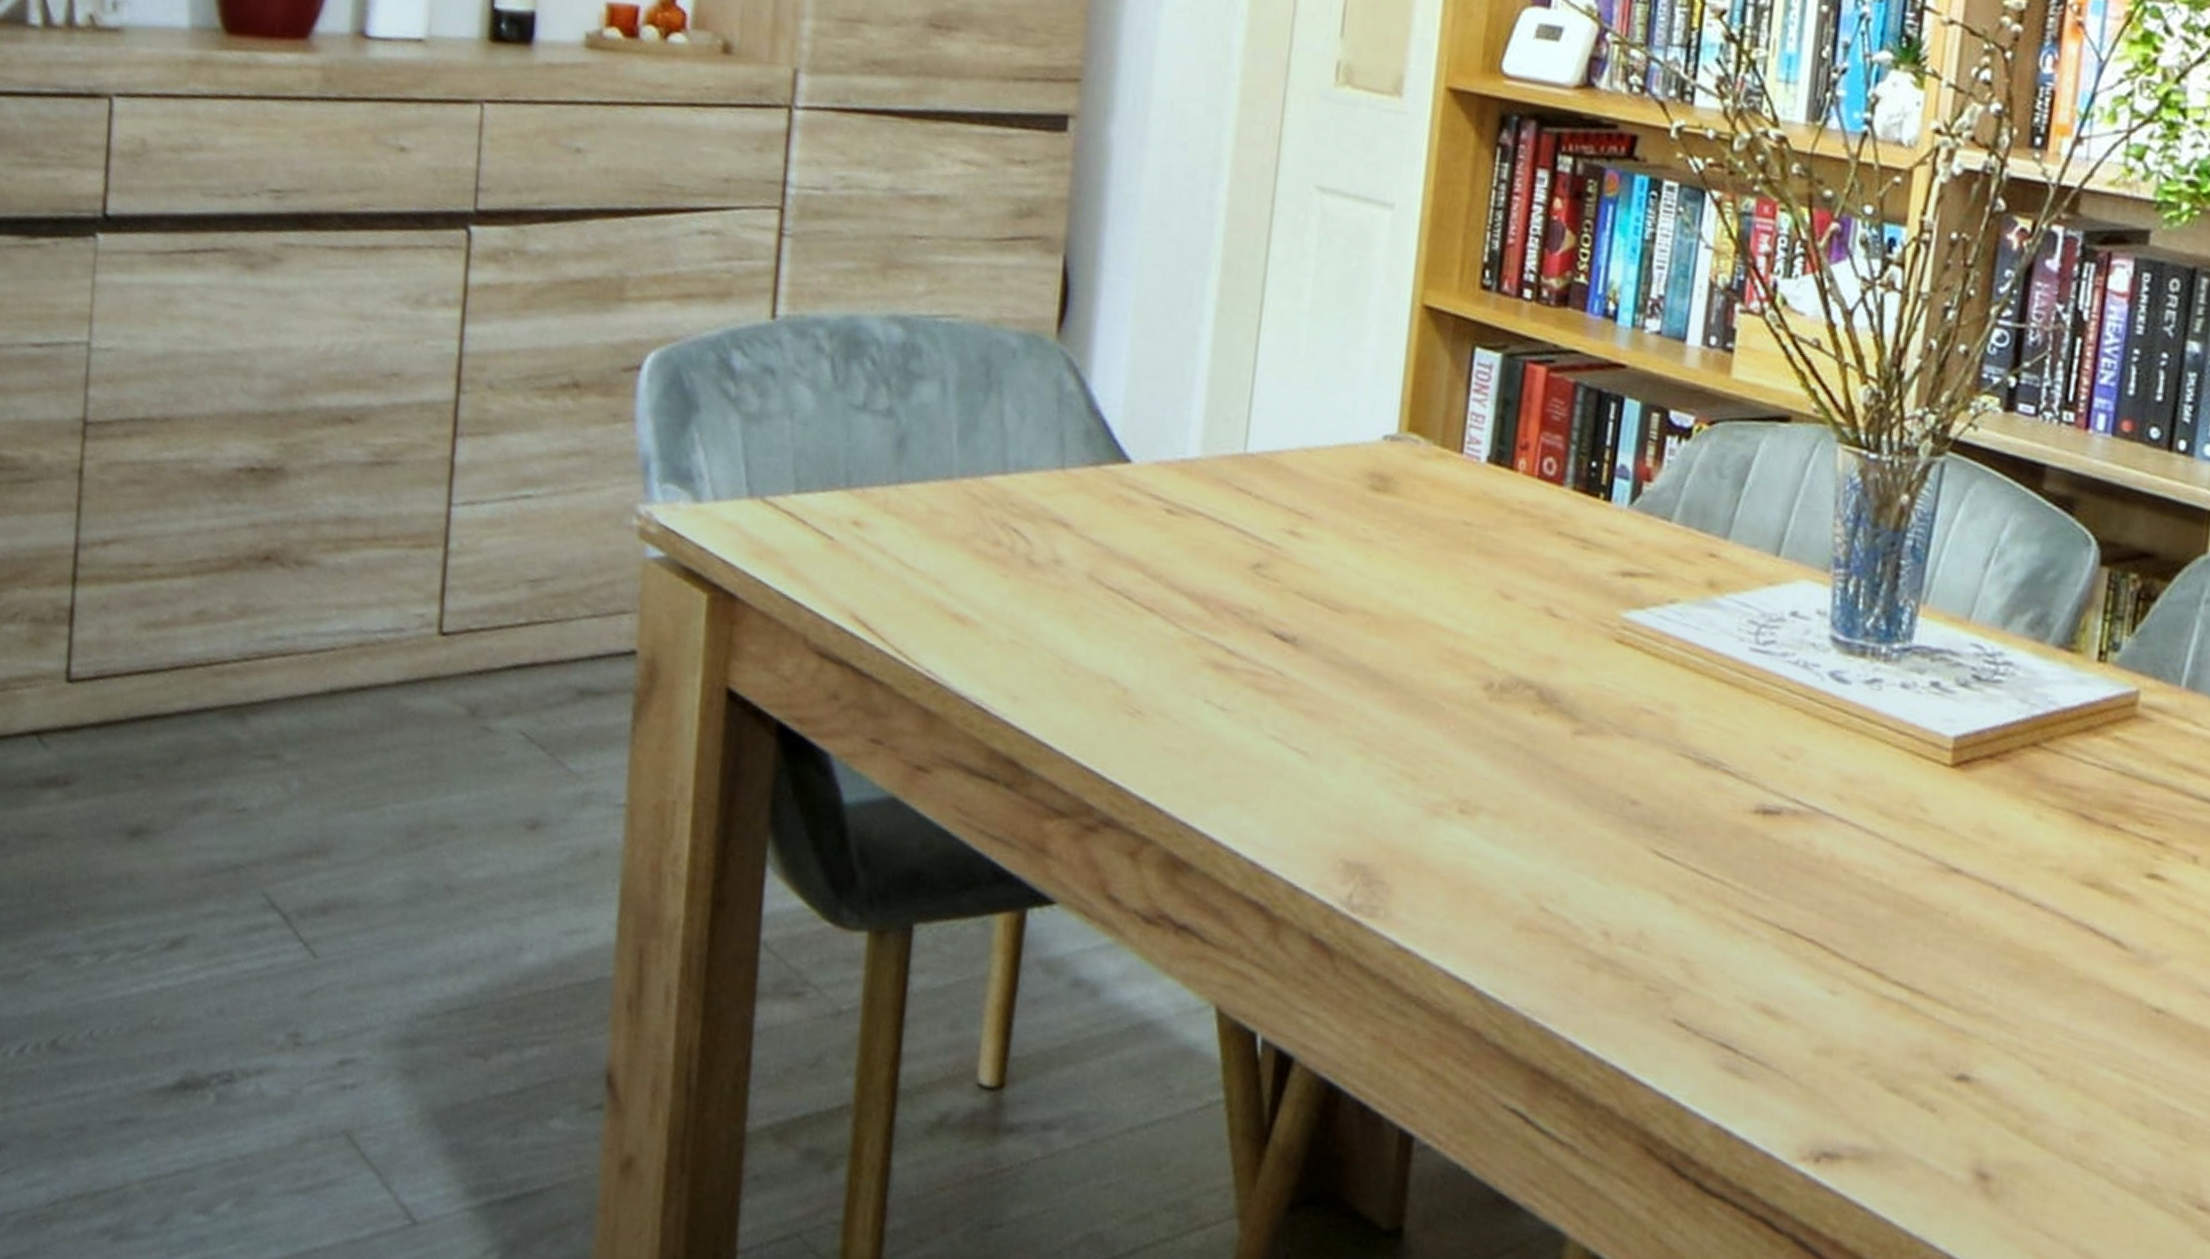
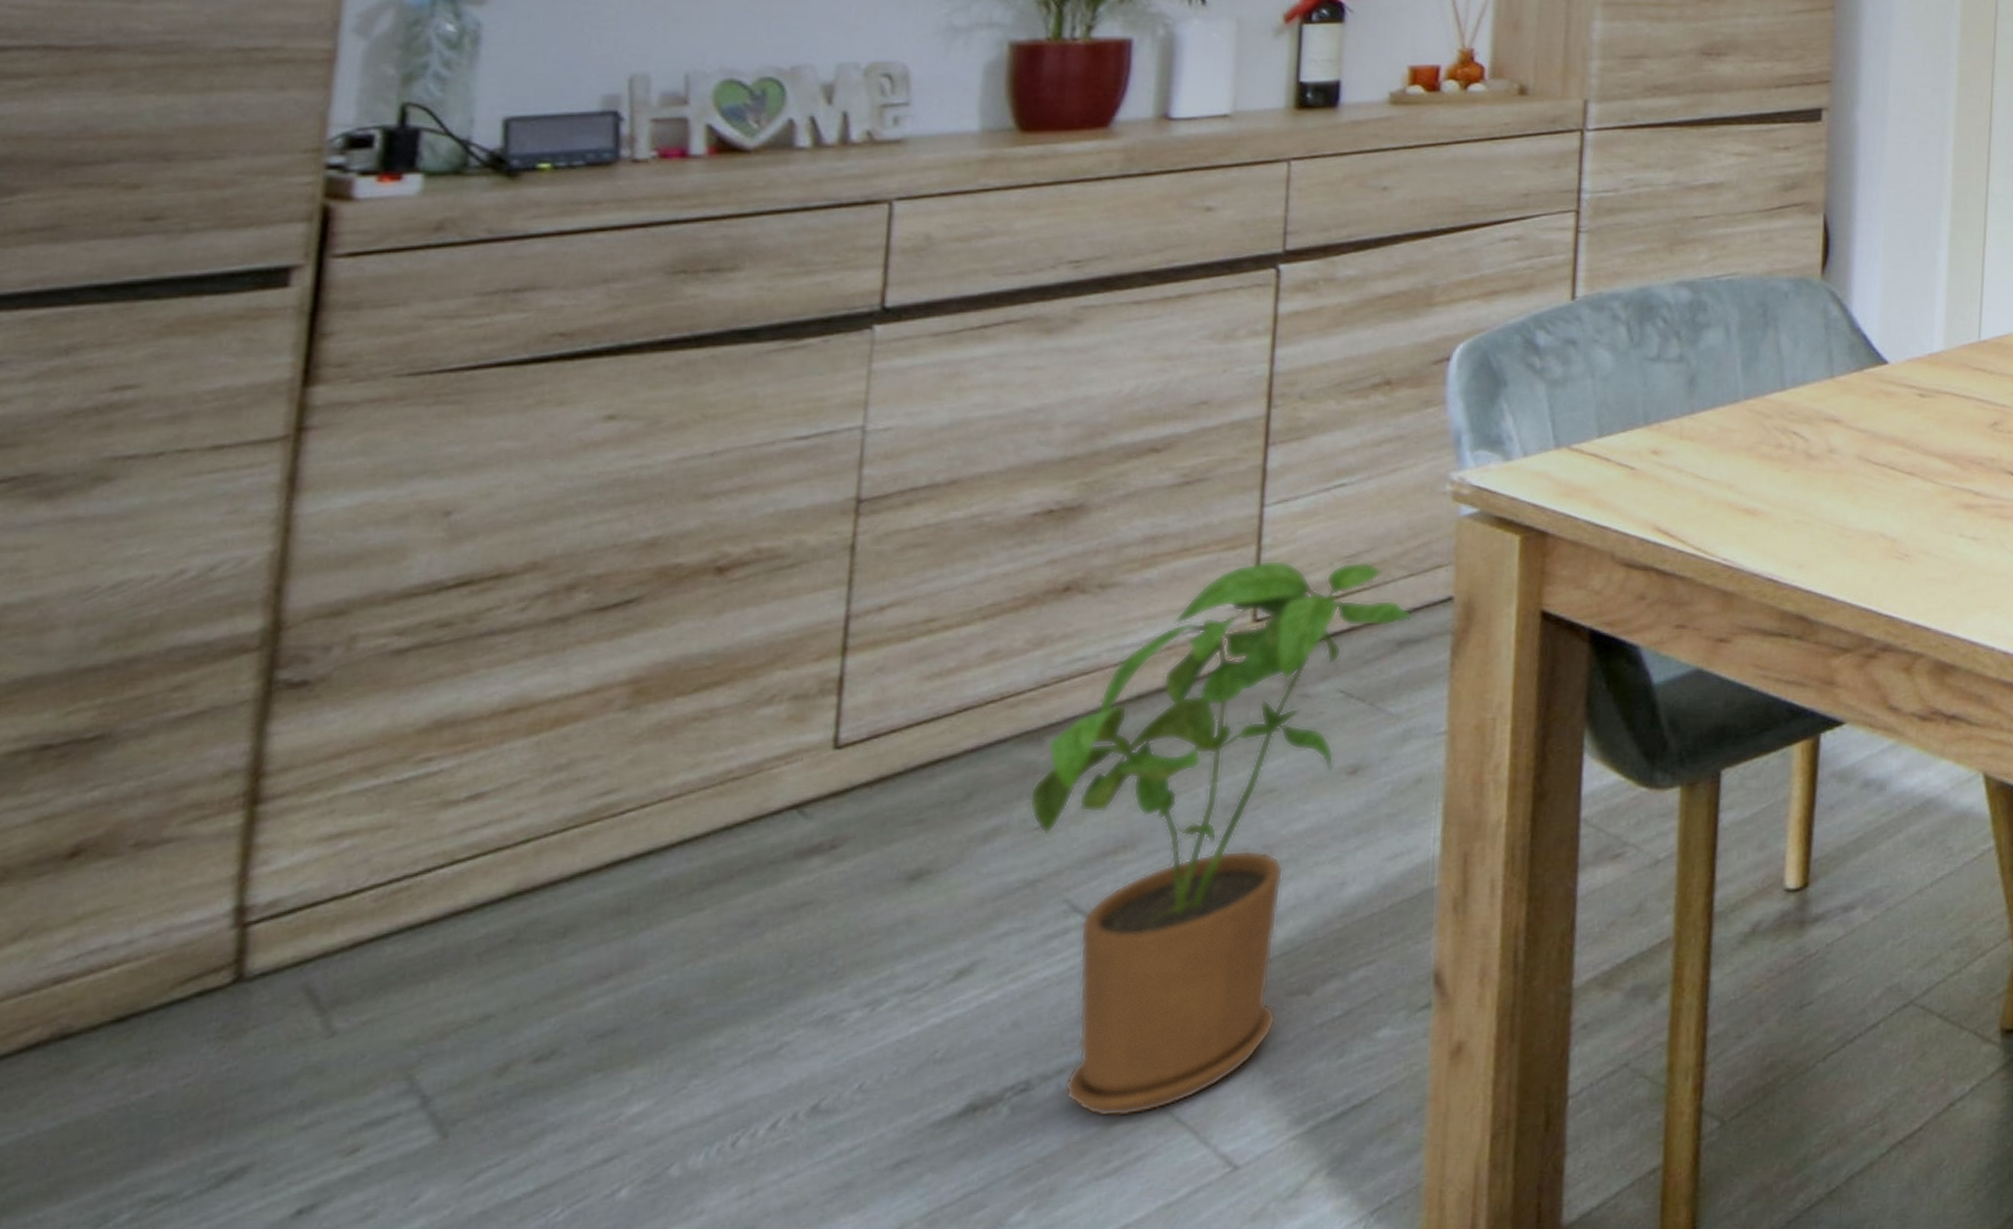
house plant: none [232,567,595,1140] -> present [1029,560,1412,1117]

